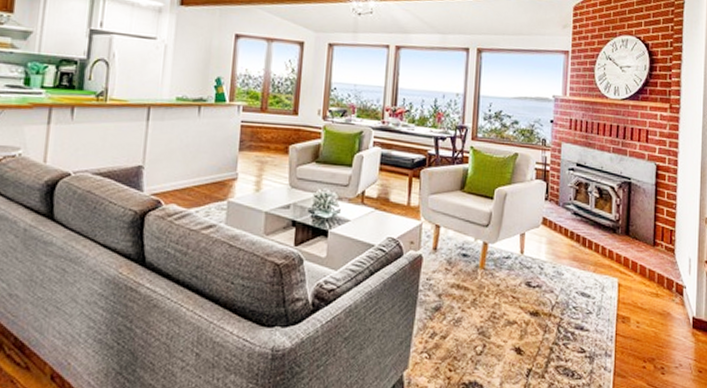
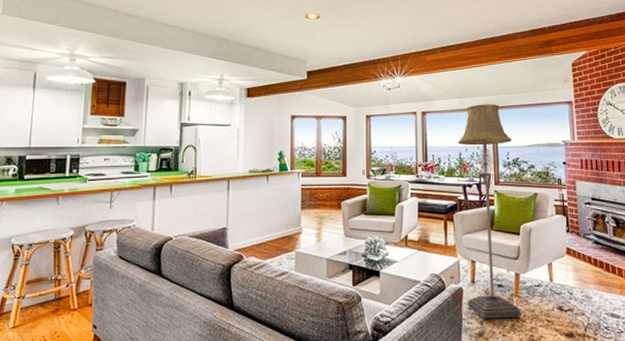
floor lamp: none [425,43,497,292] -> present [457,104,522,319]

